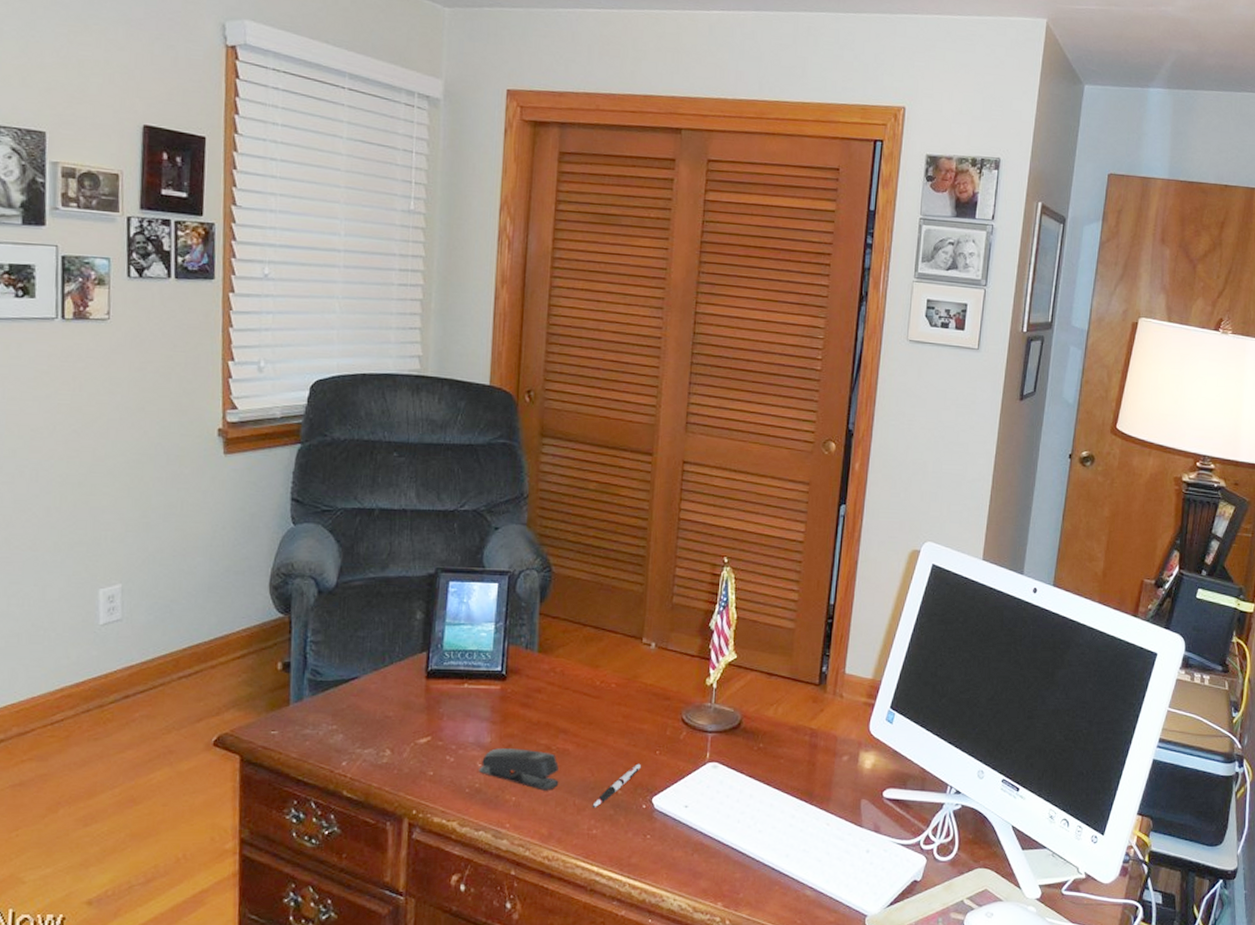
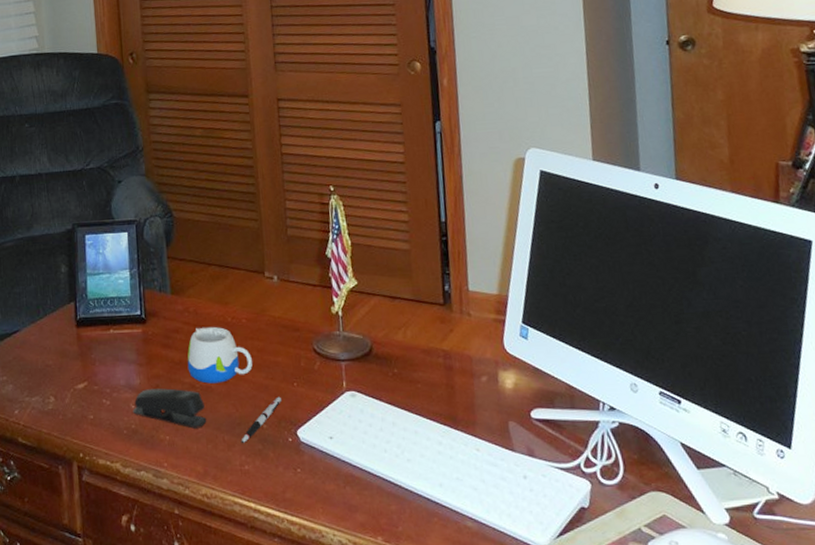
mug: none [545,688,616,747] -> present [187,326,253,384]

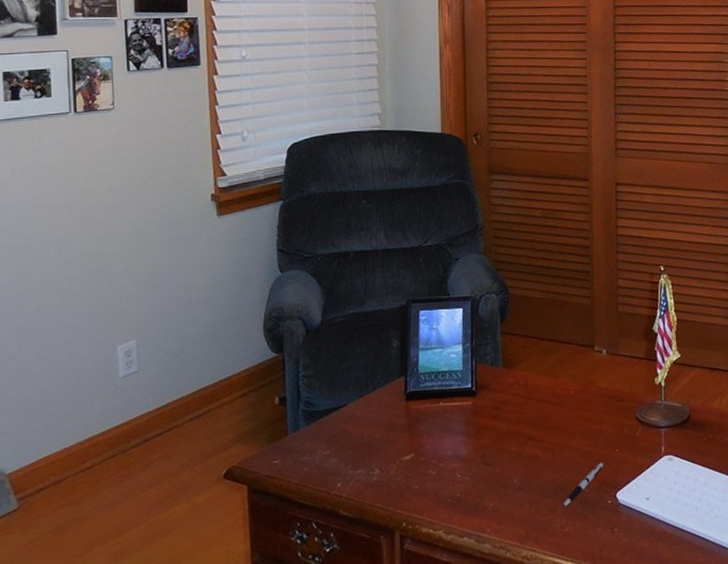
stapler: present [133,388,207,429] -> none [458,457,531,495]
mug: present [187,326,253,384] -> none [515,398,578,452]

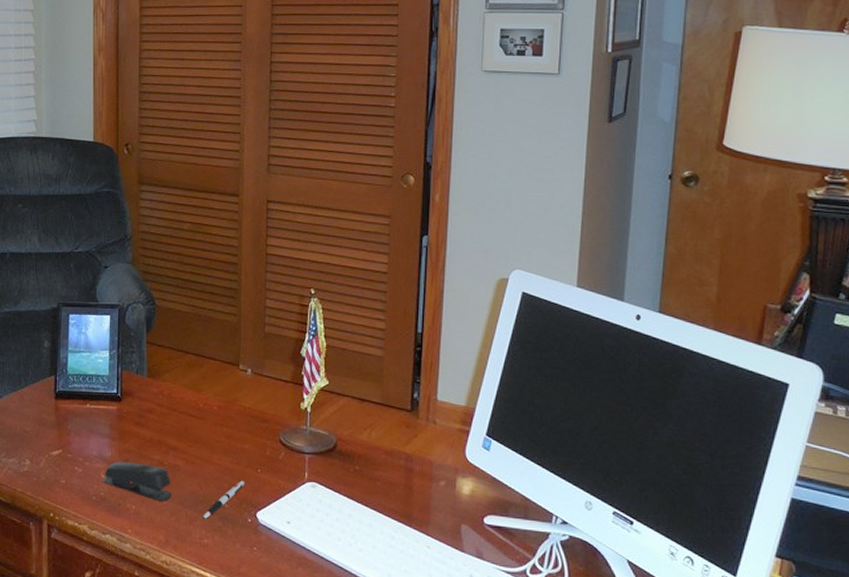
stapler: none [458,457,531,495] -> present [103,462,172,502]

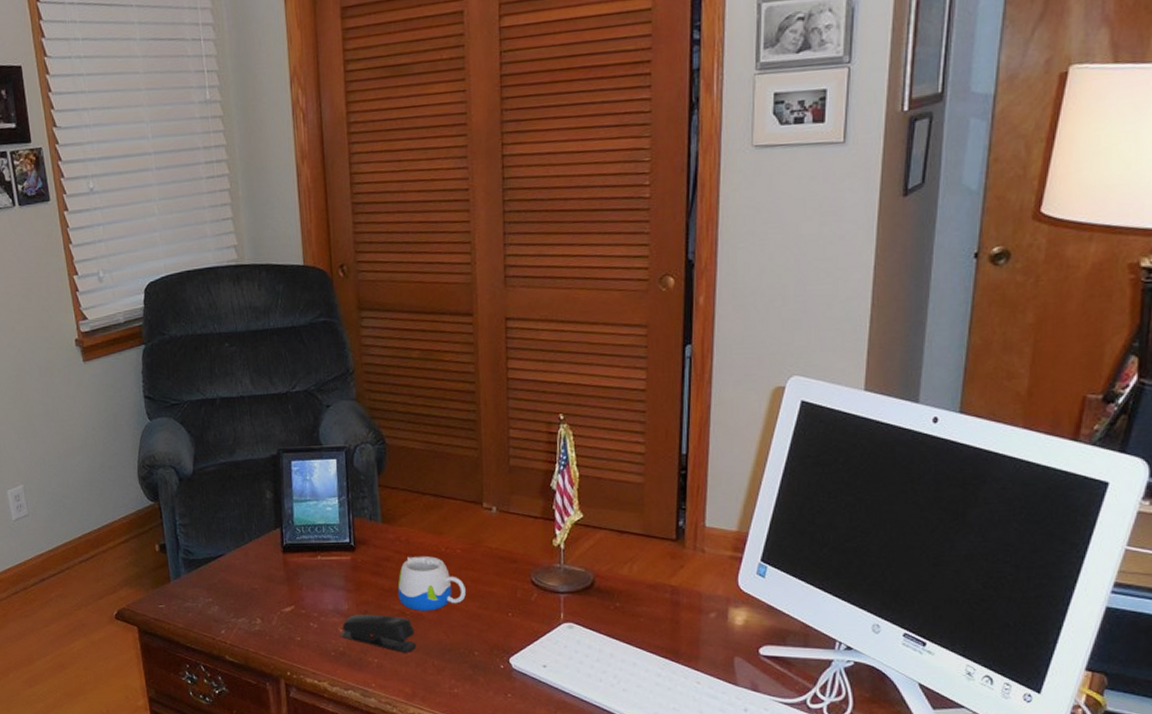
mug: none [158,409,220,463] -> present [397,556,466,611]
pen: present [202,480,244,520] -> none [451,625,495,669]

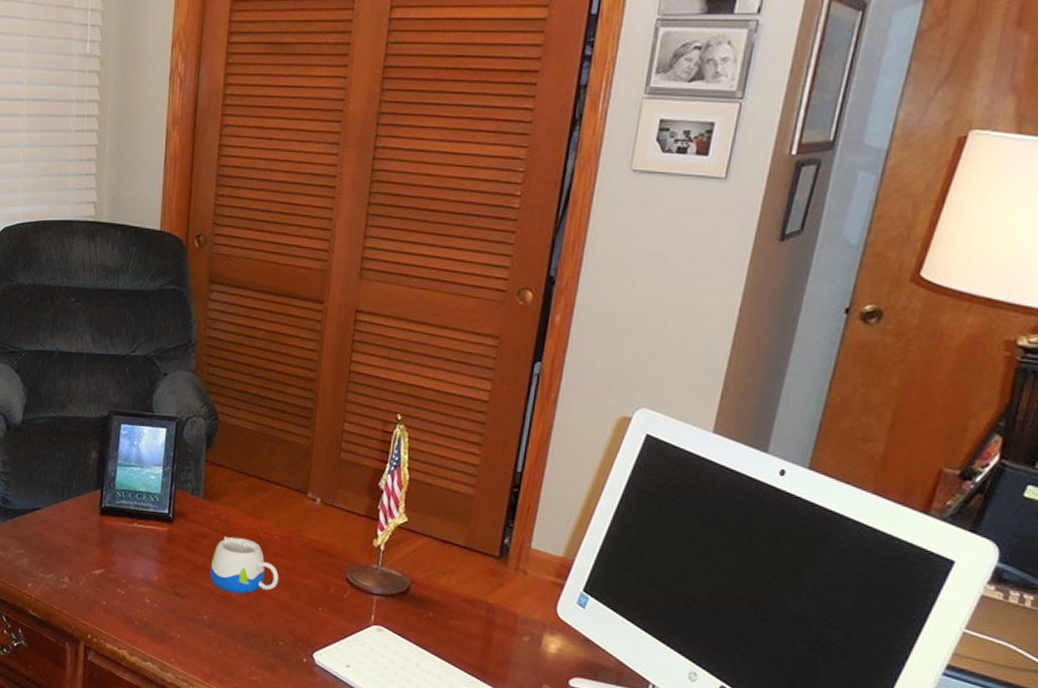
stapler: present [340,614,417,653] -> none [146,586,222,633]

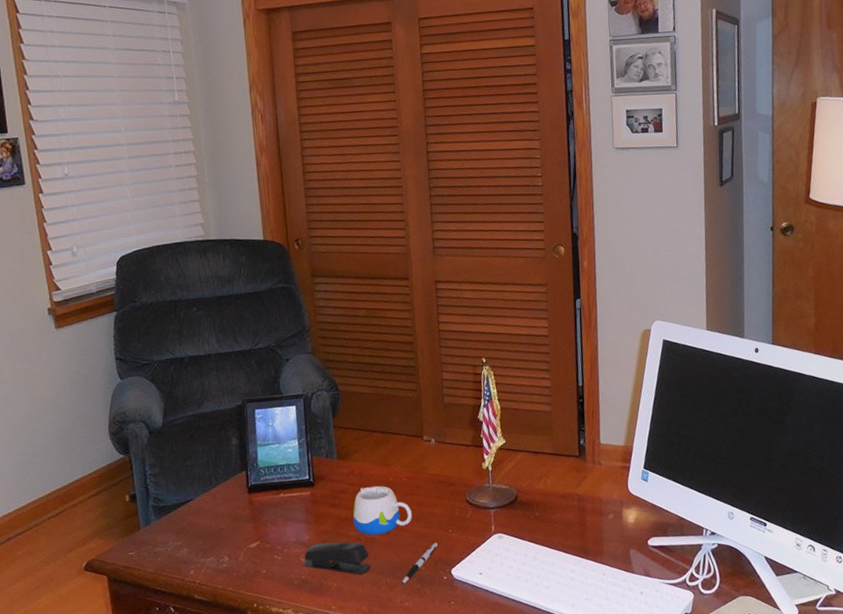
stapler: none [146,586,222,633] -> present [303,542,371,575]
pen: none [253,617,303,656] -> present [401,542,438,585]

